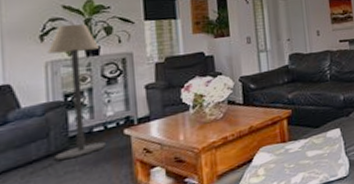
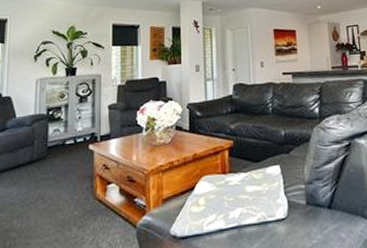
floor lamp: present [47,24,105,160] -> none [36,47,76,167]

